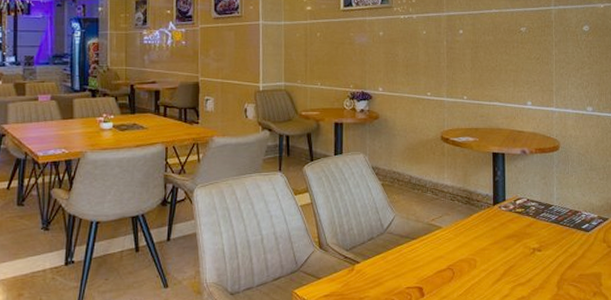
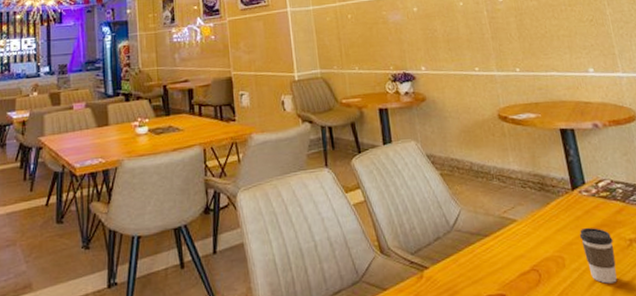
coffee cup: none [492,236,519,283] -> present [579,227,617,284]

